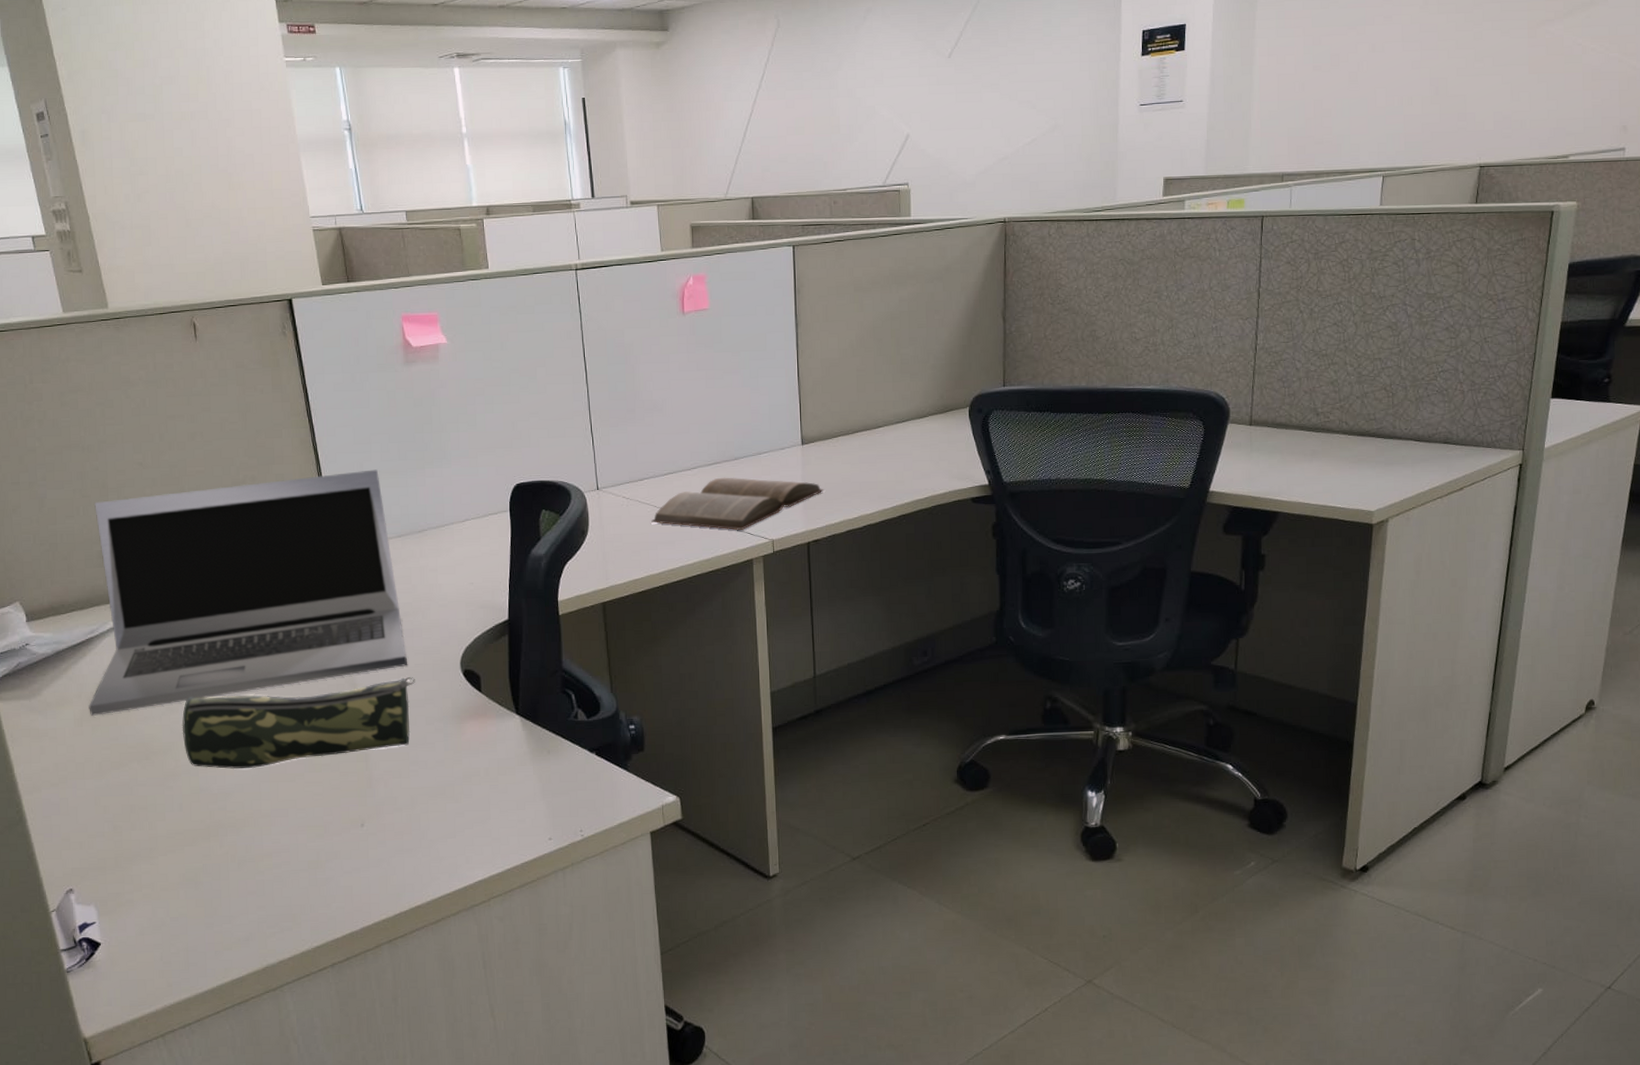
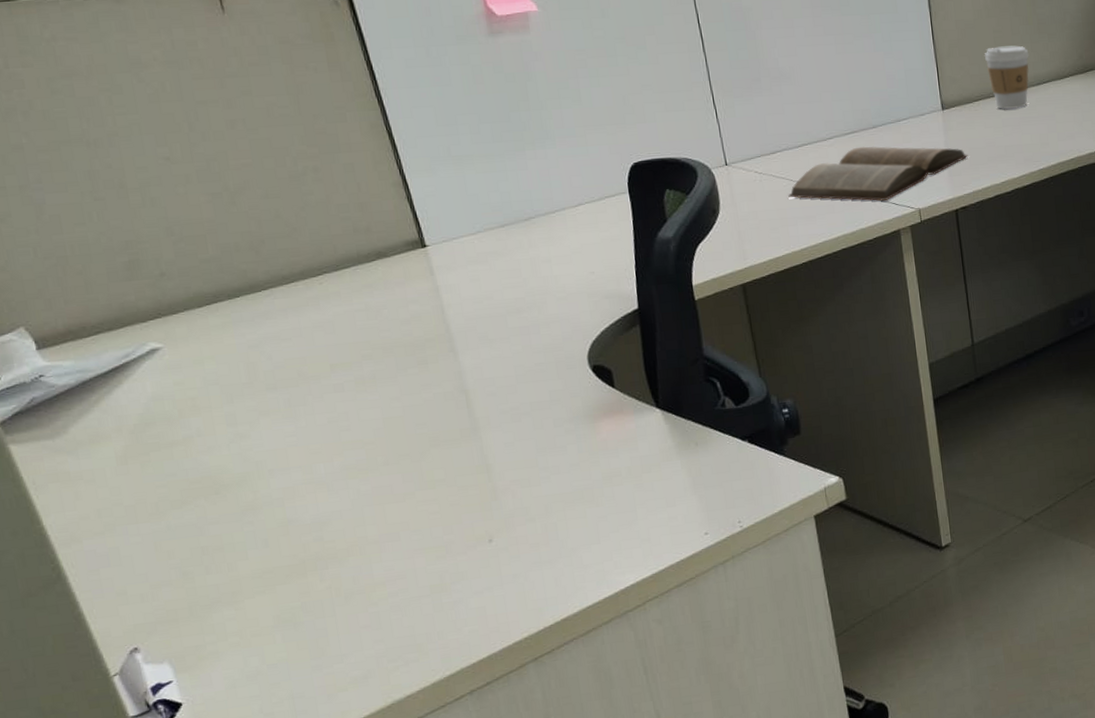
laptop: present [89,469,408,716] -> none [111,153,527,451]
pencil case: present [182,677,415,769] -> none [256,378,537,497]
coffee cup: none [846,384,890,447] -> present [984,45,1029,110]

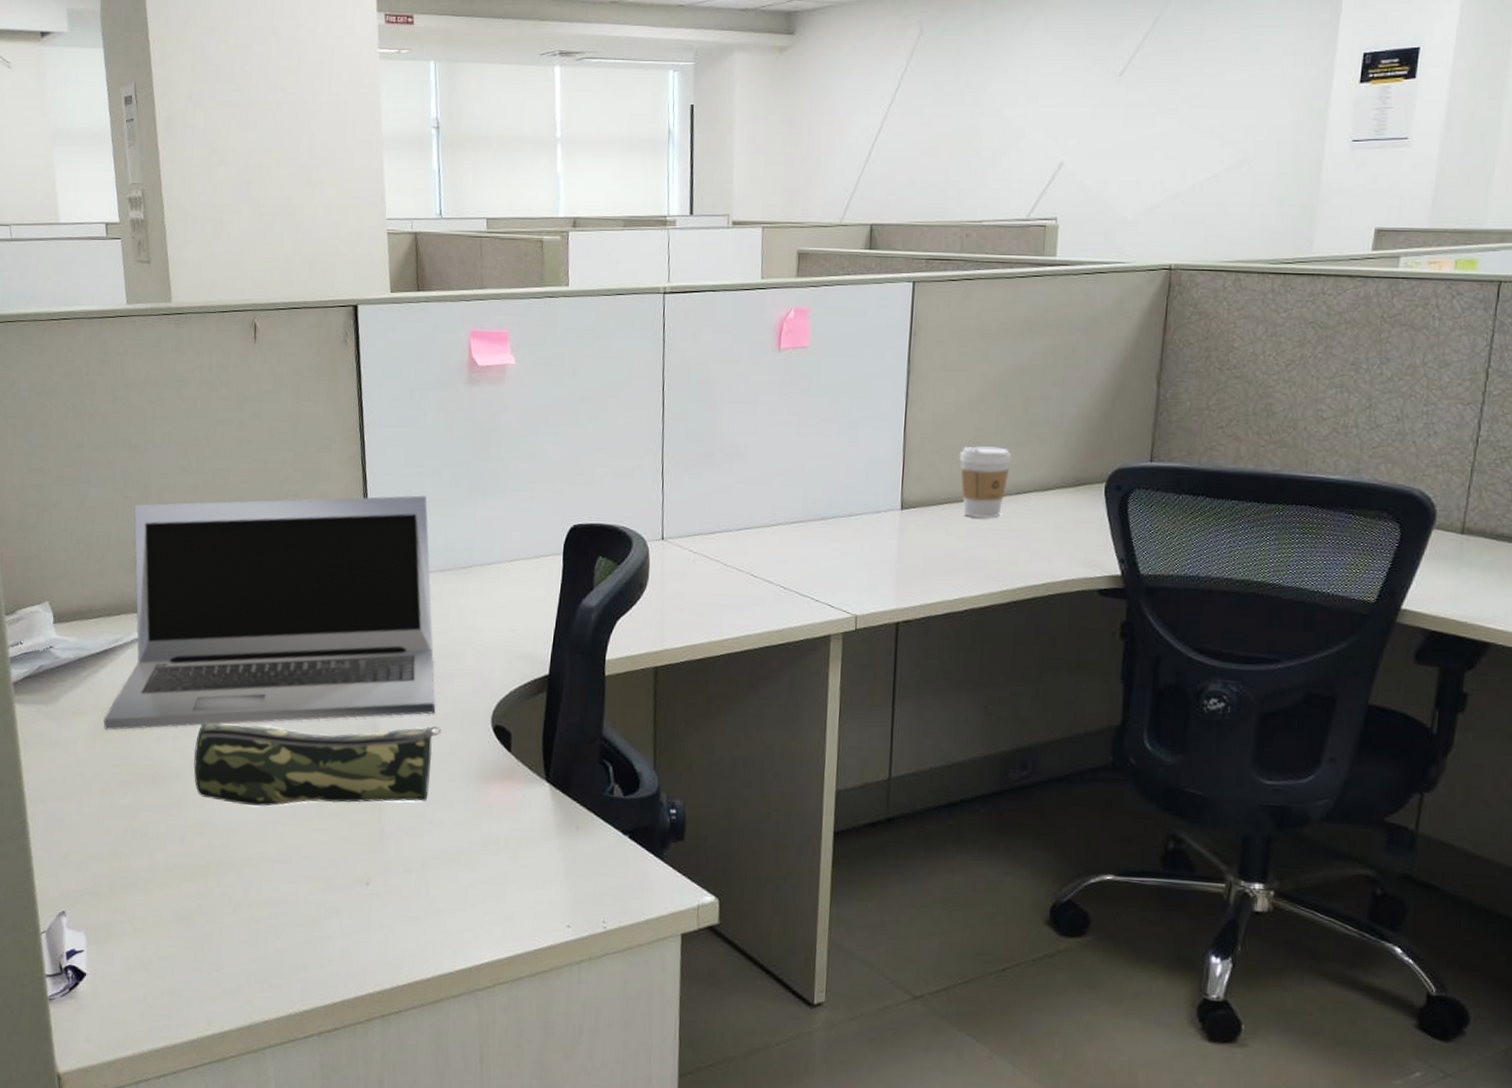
laptop: none [111,153,527,451] -> present [103,495,436,731]
pencil case: none [256,378,537,497] -> present [193,721,441,806]
book: present [788,146,969,201] -> none [719,538,922,602]

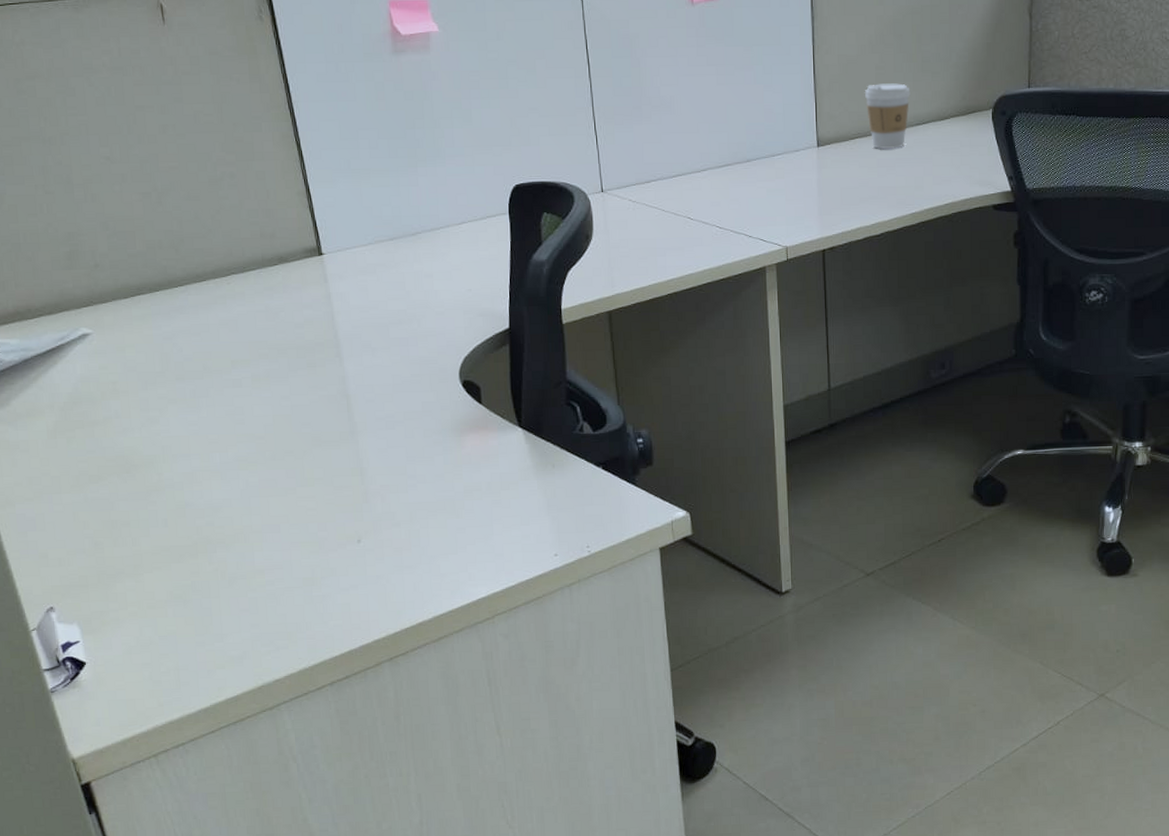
laptop: present [103,495,436,731] -> none [59,167,404,427]
pencil case: present [193,721,441,806] -> none [163,388,412,483]

